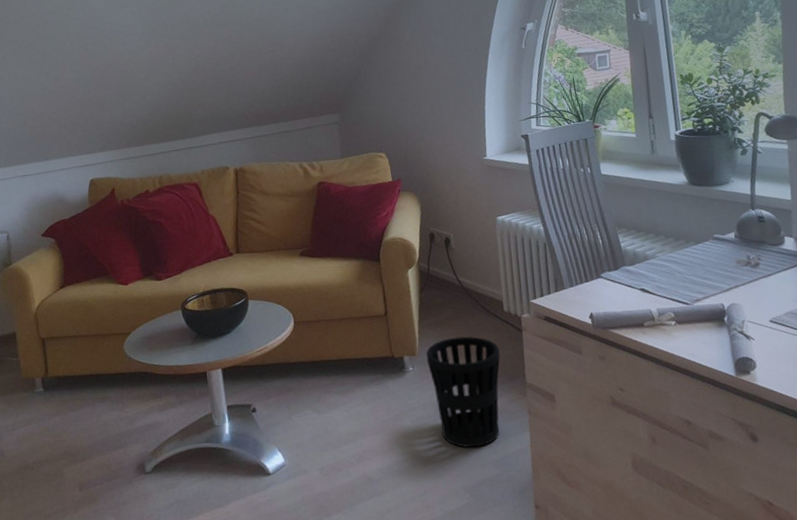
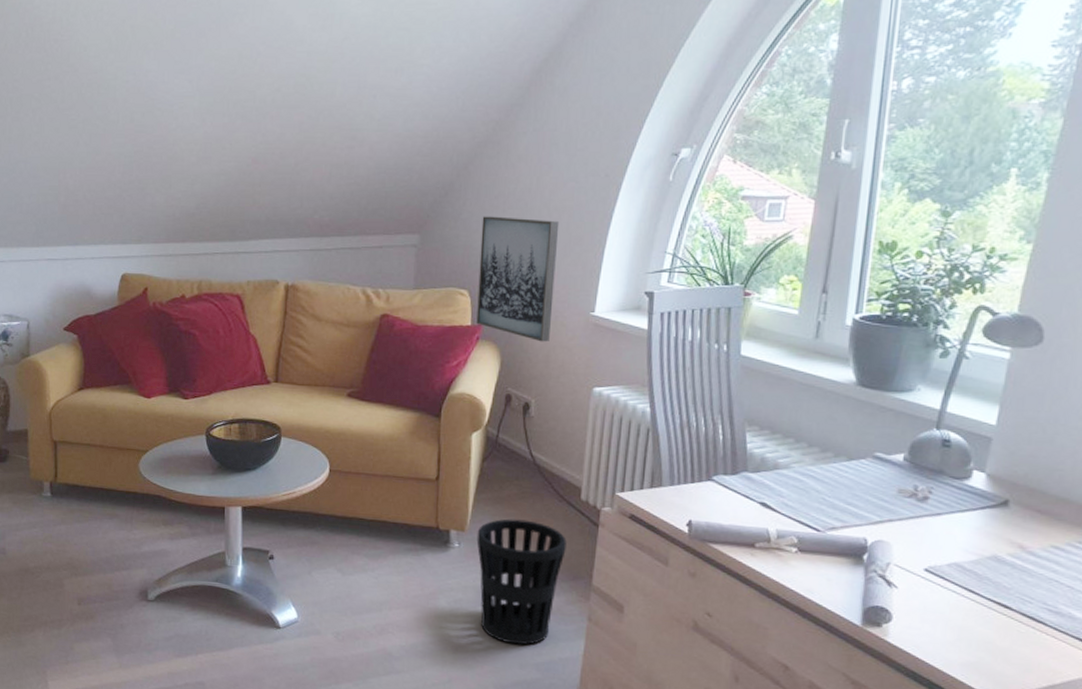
wall art: none [386,89,456,187] -> present [476,216,560,342]

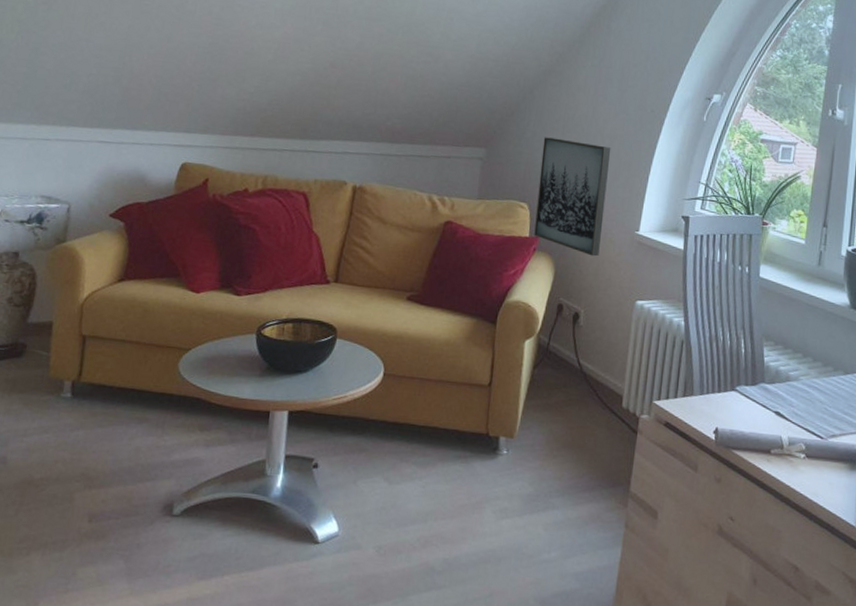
wastebasket: present [476,518,567,645] -> none [524,425,608,555]

